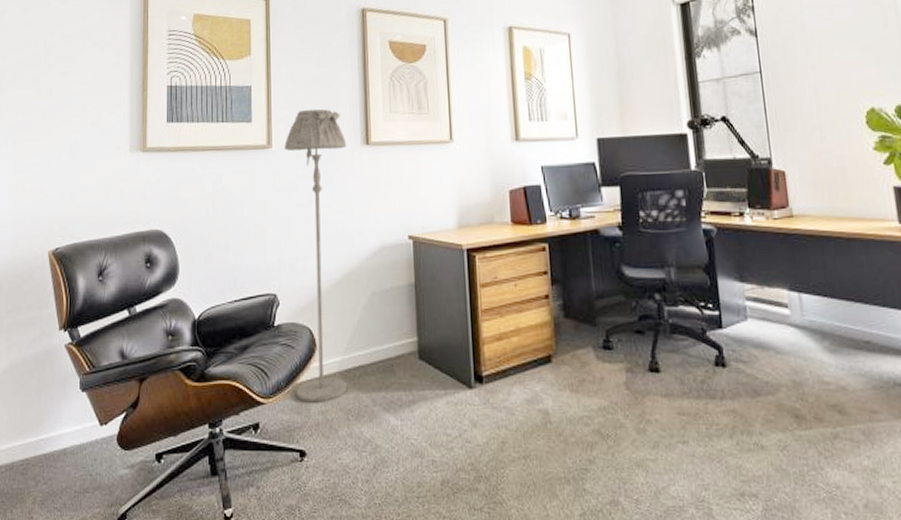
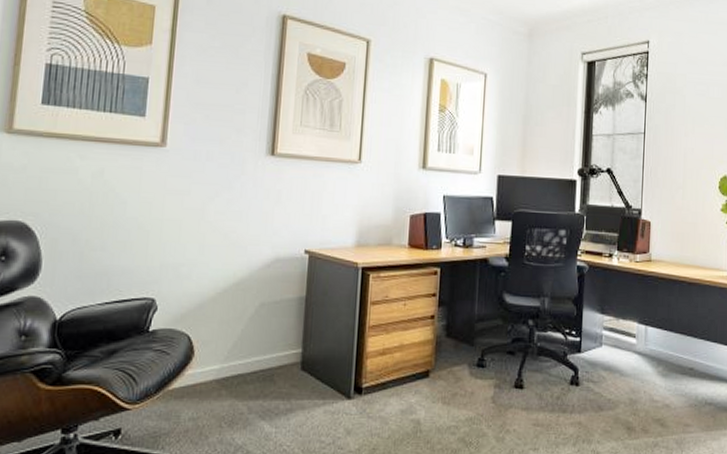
floor lamp: present [284,109,347,403] -> none [165,111,251,409]

